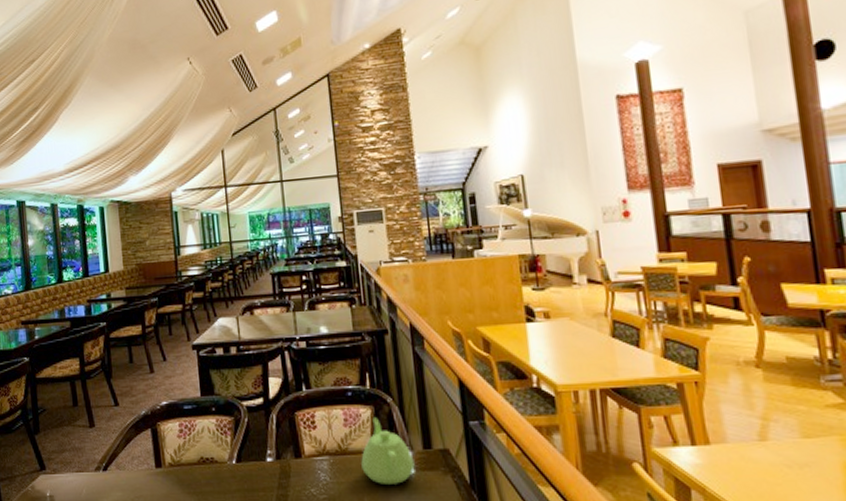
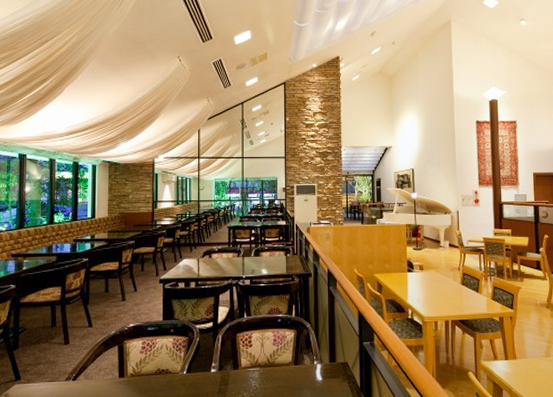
teapot: present [361,418,415,484] -> none [284,339,322,389]

